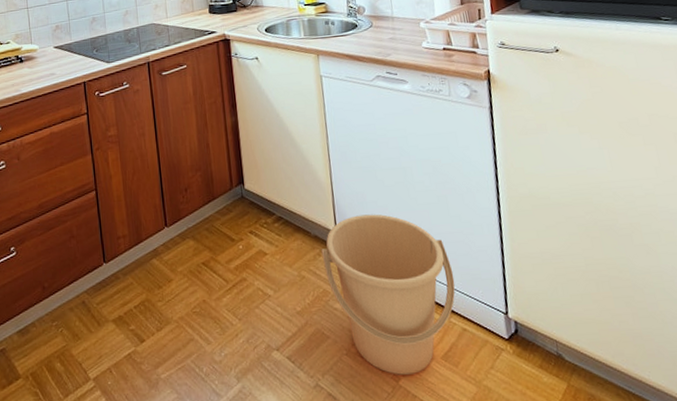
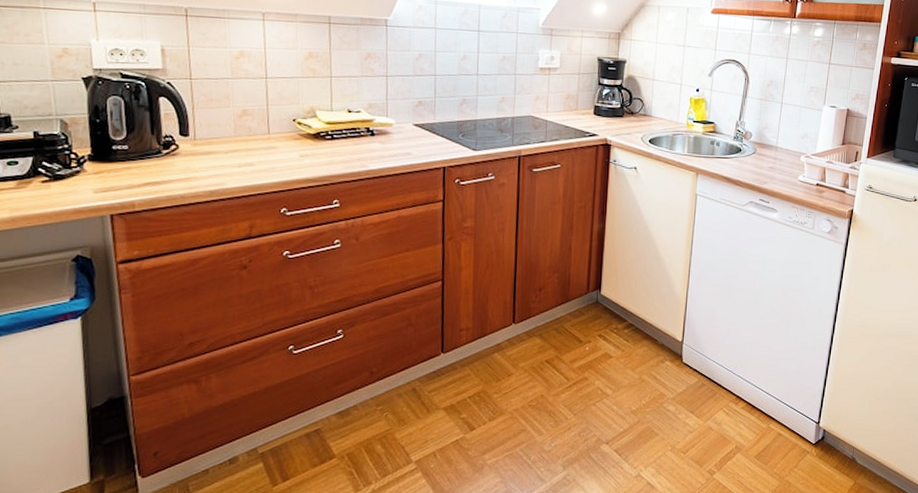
bucket: present [321,214,455,375] -> none [664,329,781,470]

